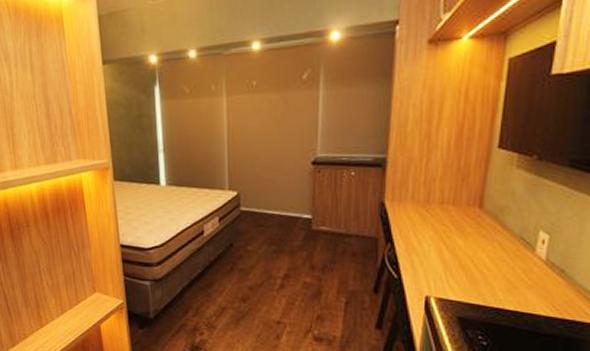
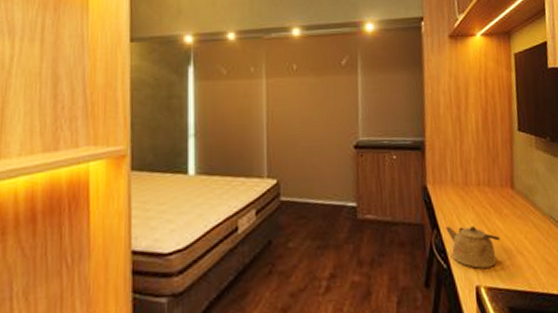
kettle: none [401,241,458,281] -> present [446,226,500,269]

